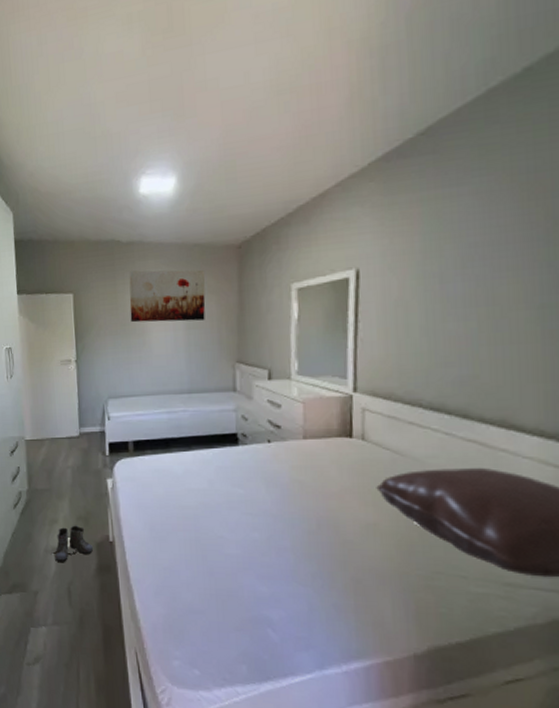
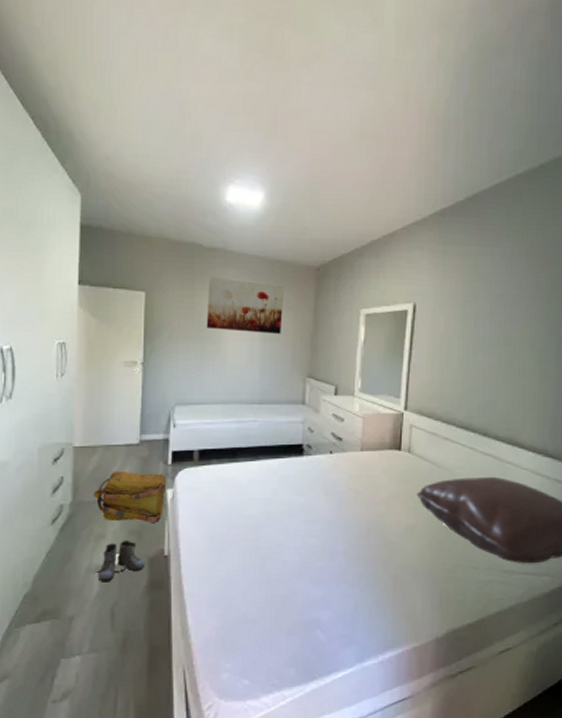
backpack: none [44,461,107,510] -> present [93,470,167,522]

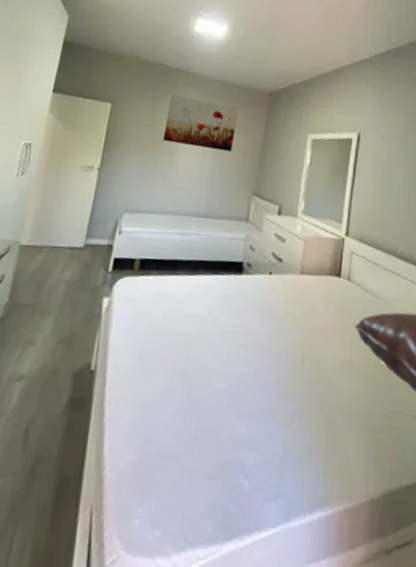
backpack: present [93,470,167,522] -> none [30,273,105,332]
boots: present [94,540,144,583] -> none [16,348,69,395]

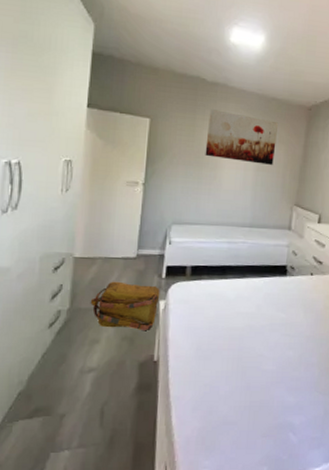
backpack: none [30,273,105,332] -> present [90,281,160,330]

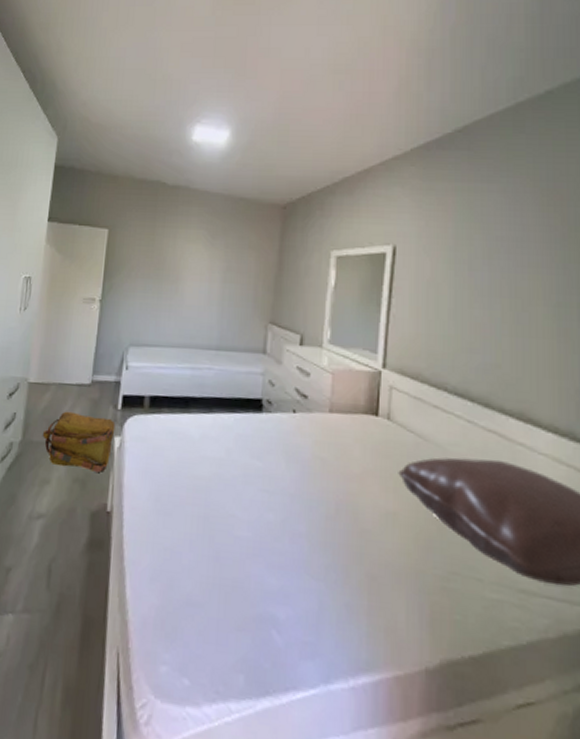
wall art: present [205,109,279,165] -> none [165,215,248,275]

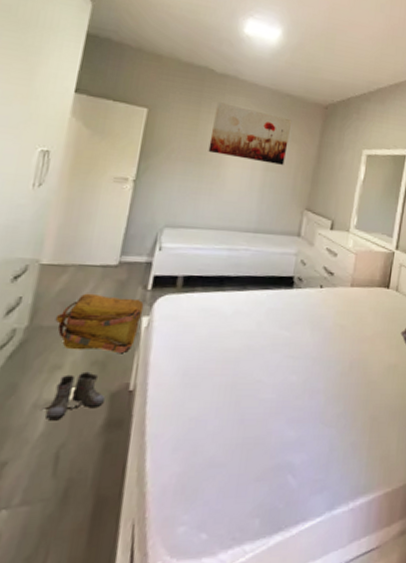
boots: none [35,488,86,534] -> present [42,371,105,421]
wall art: none [165,215,248,275] -> present [208,102,292,165]

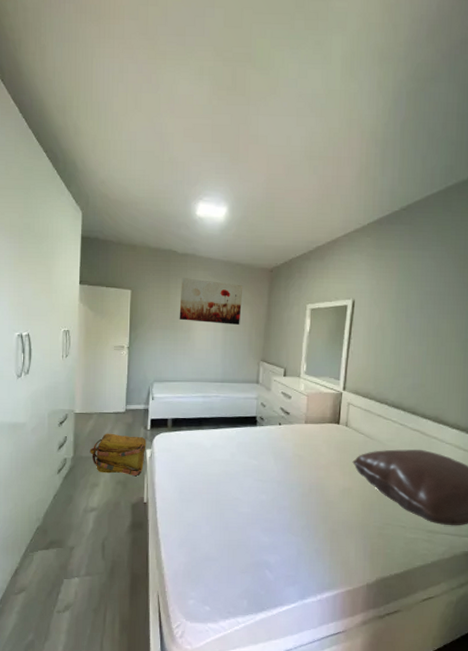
boots: present [42,371,105,421] -> none [90,488,128,521]

